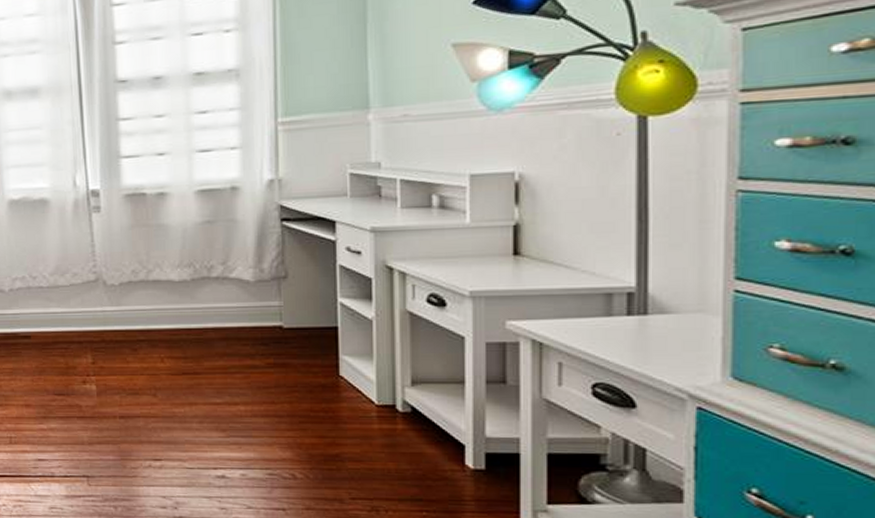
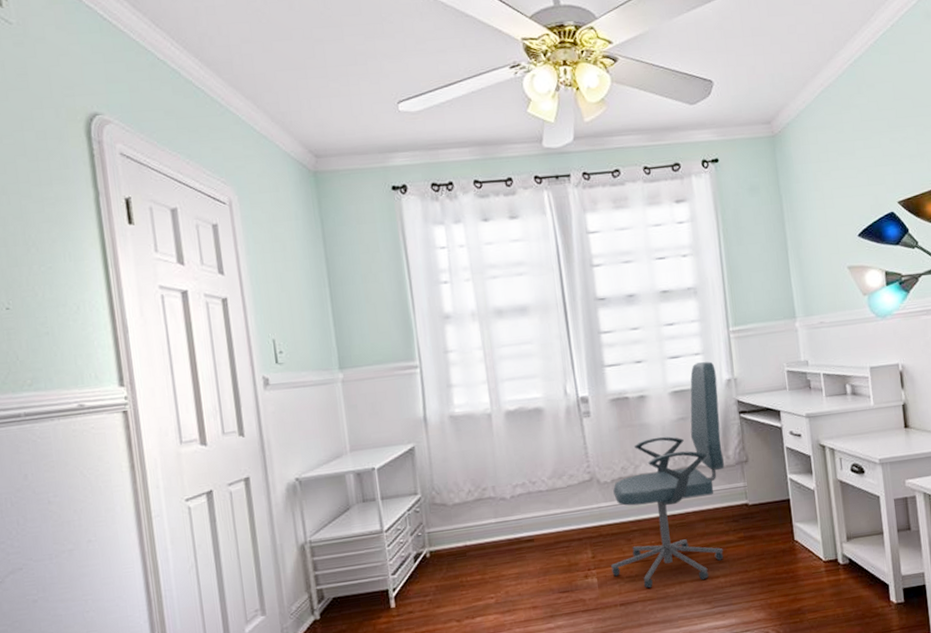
office chair: none [113,157,256,405] -> present [611,361,724,588]

